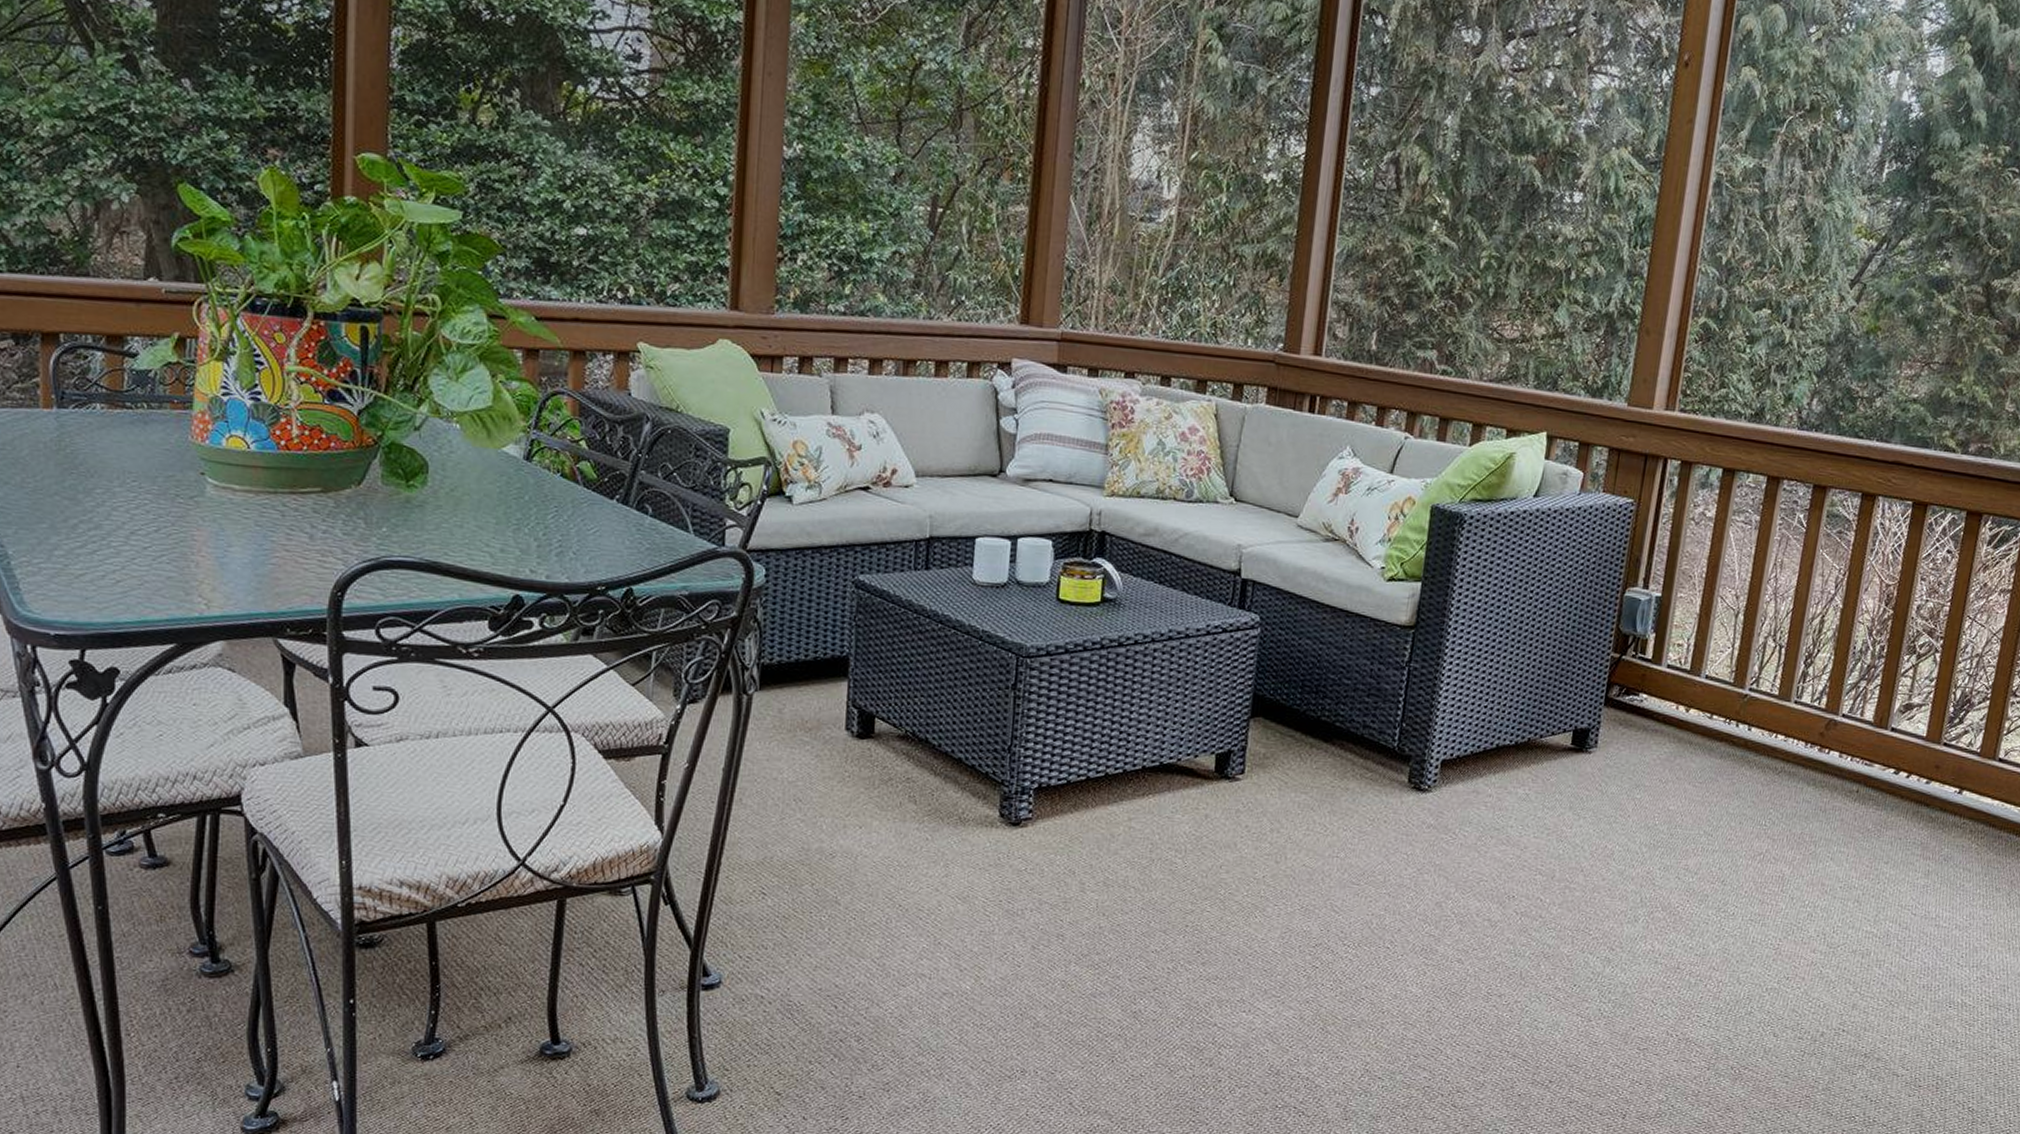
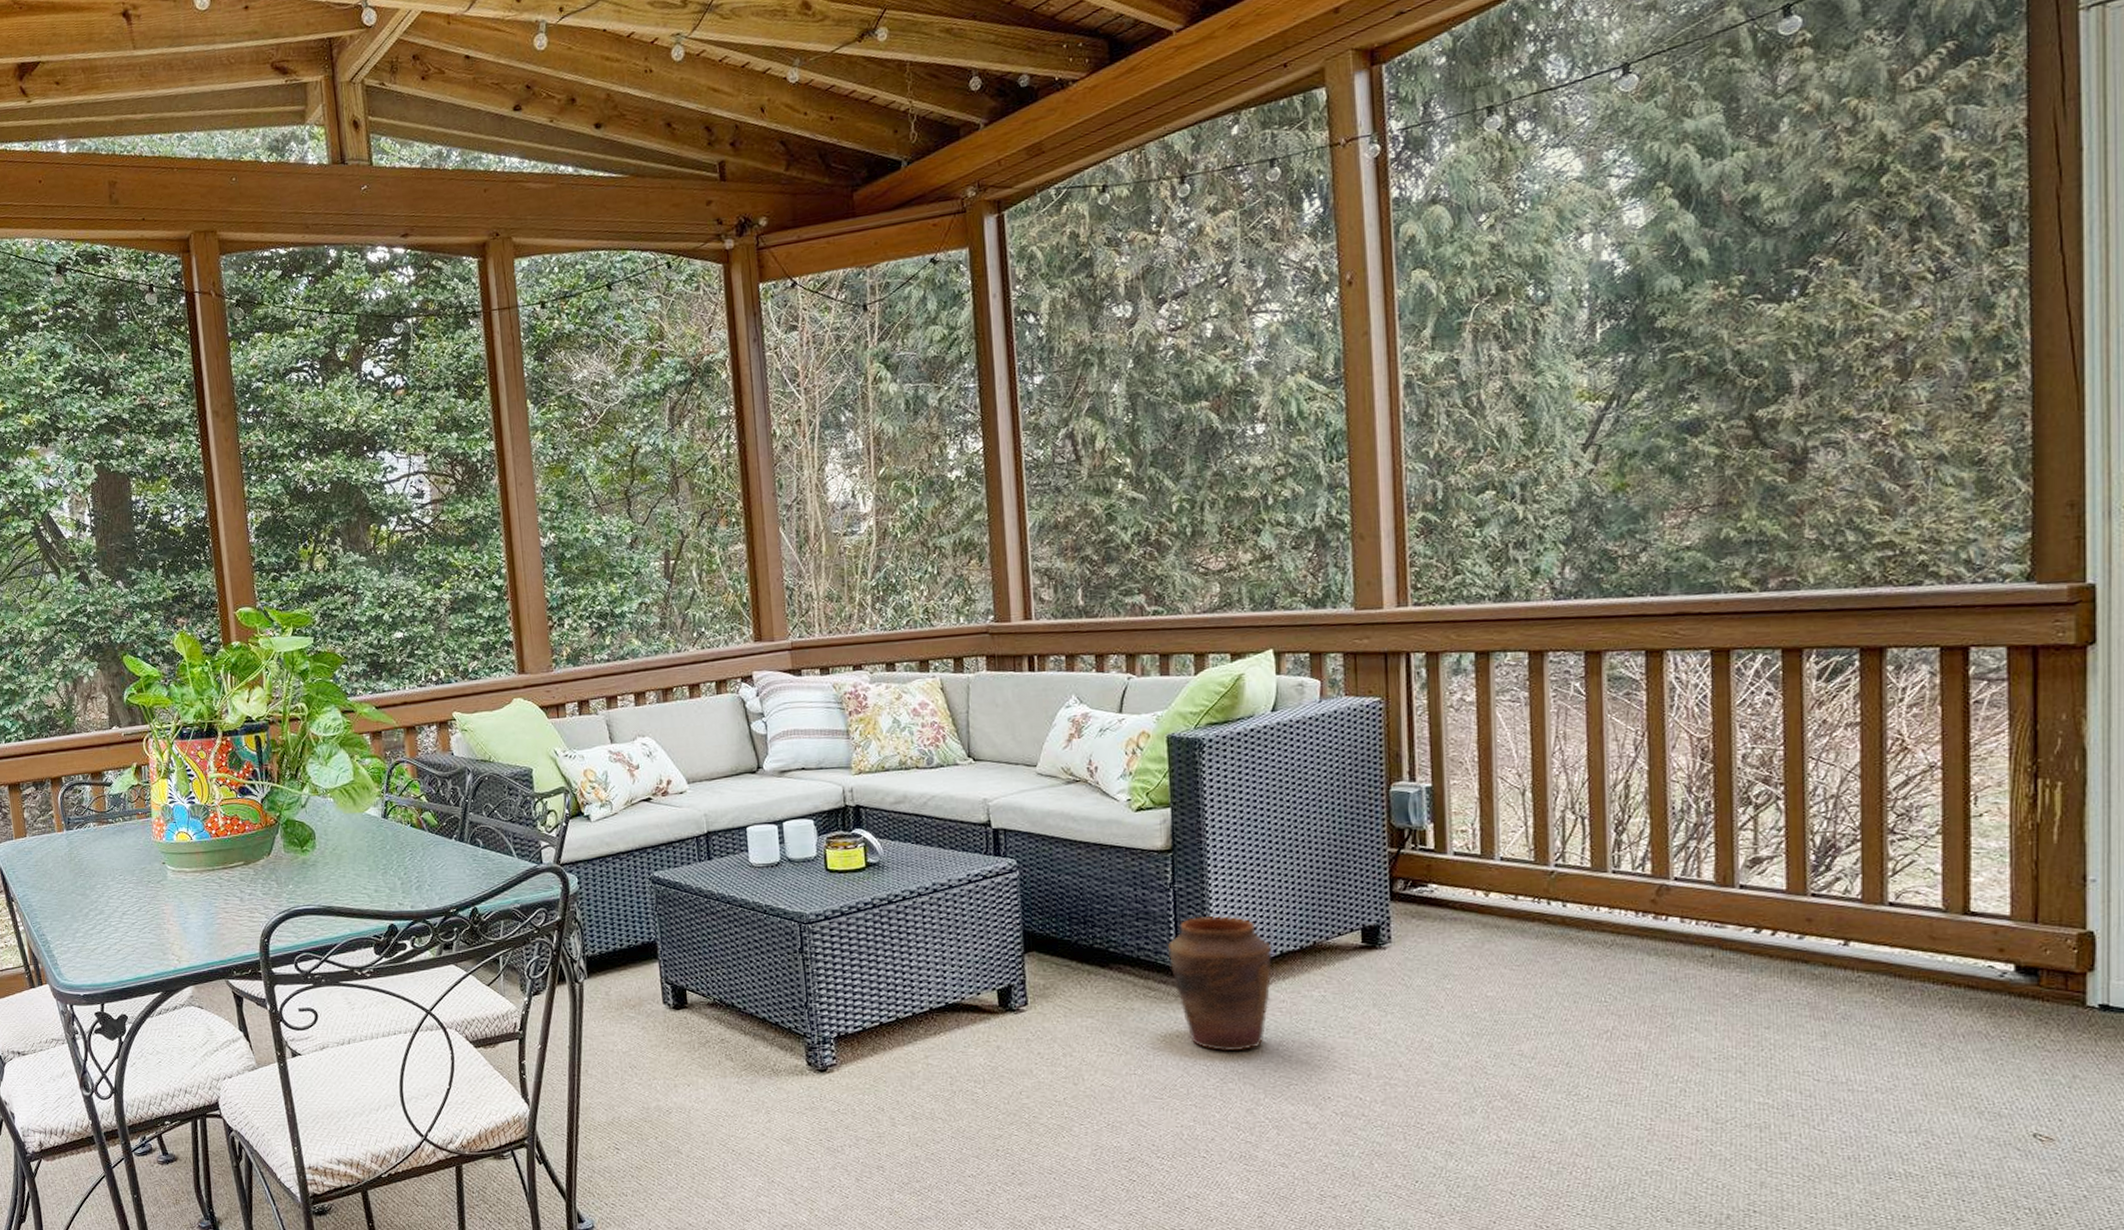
vase: none [1391,700,1489,842] -> present [1168,916,1272,1052]

